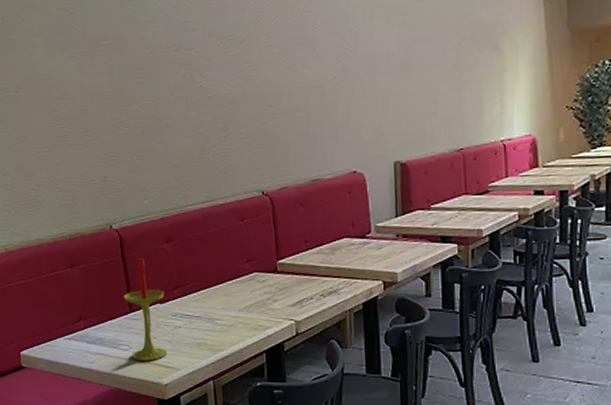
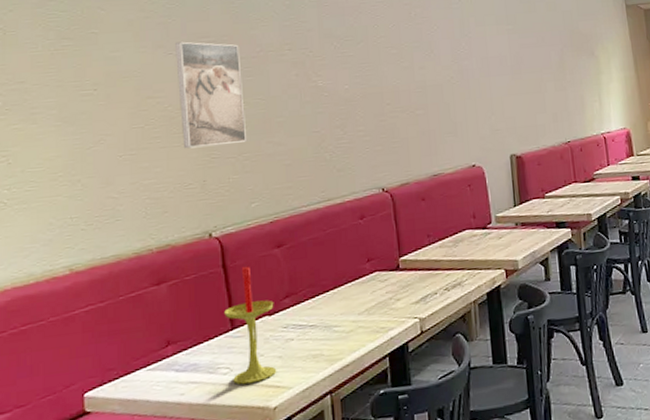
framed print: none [78,45,139,147] -> present [175,41,246,149]

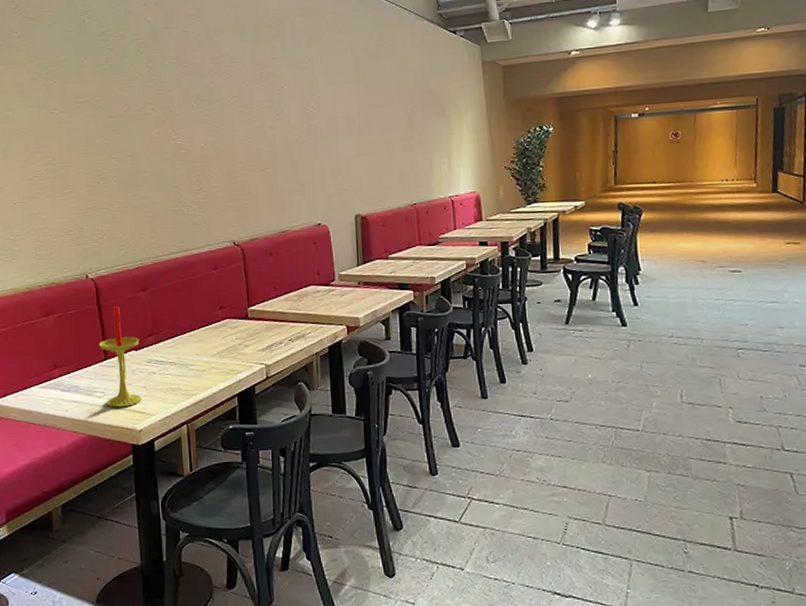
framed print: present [175,41,246,149] -> none [56,101,116,199]

